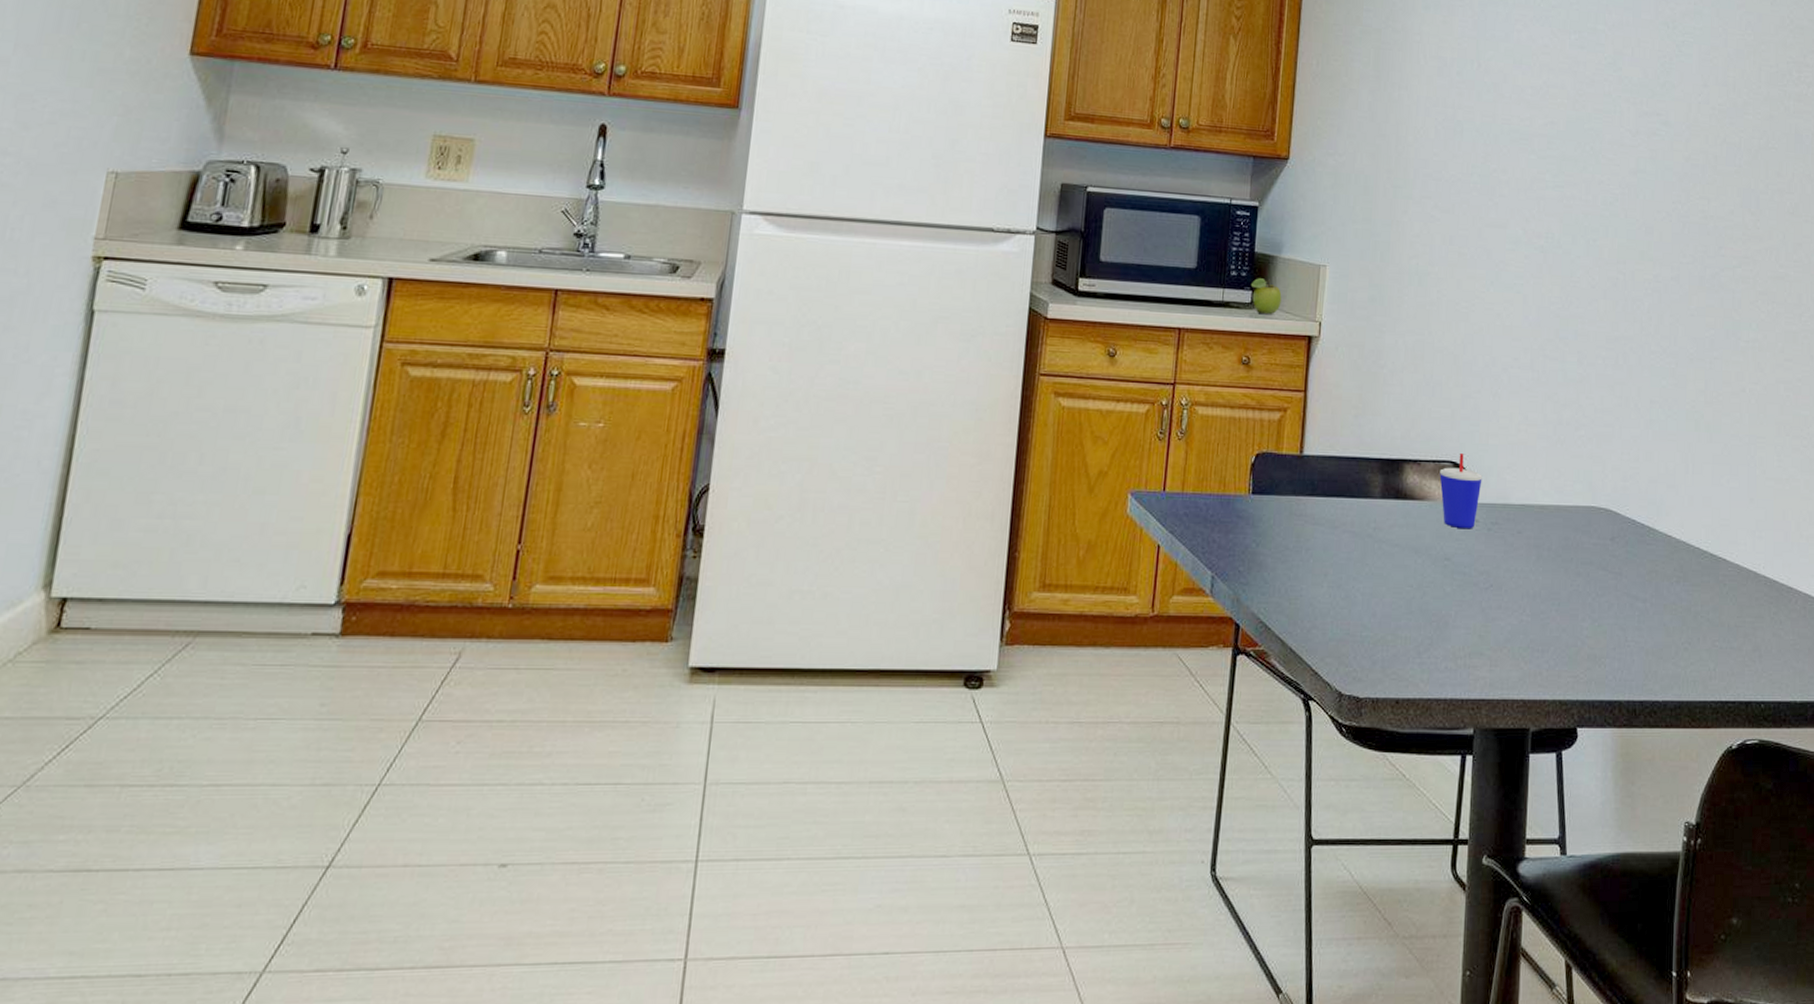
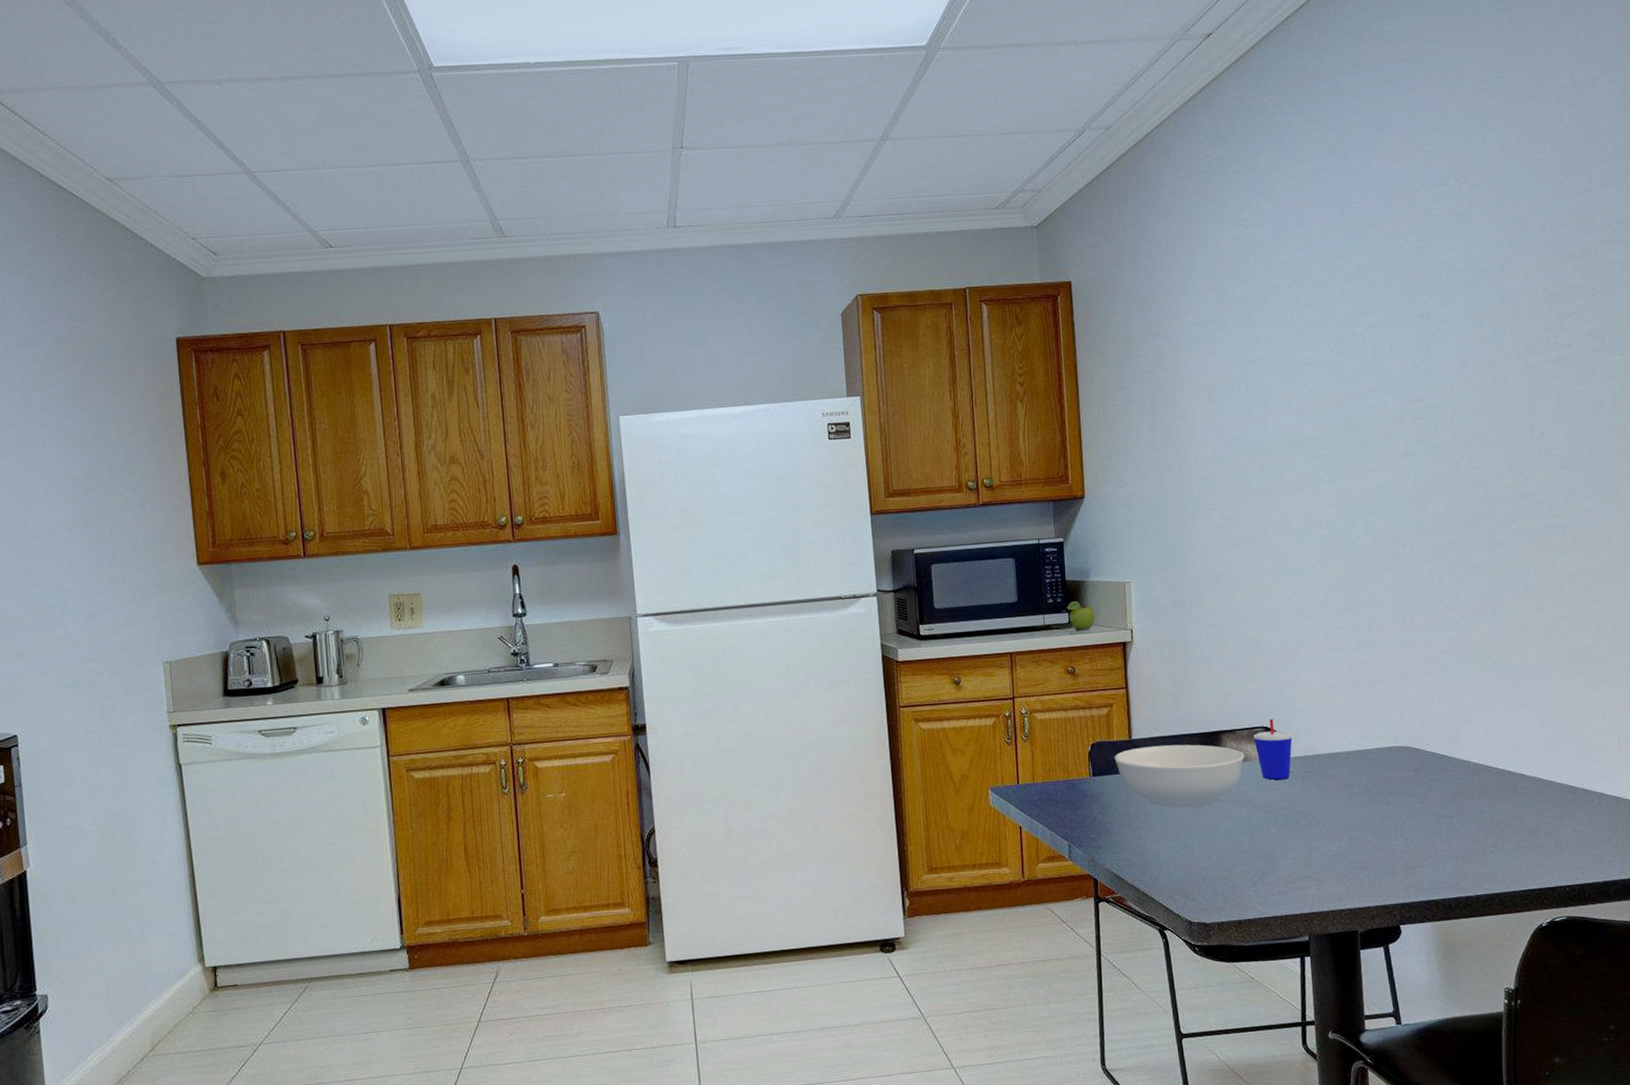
bowl: none [1280,466,1428,550] -> present [1114,744,1245,809]

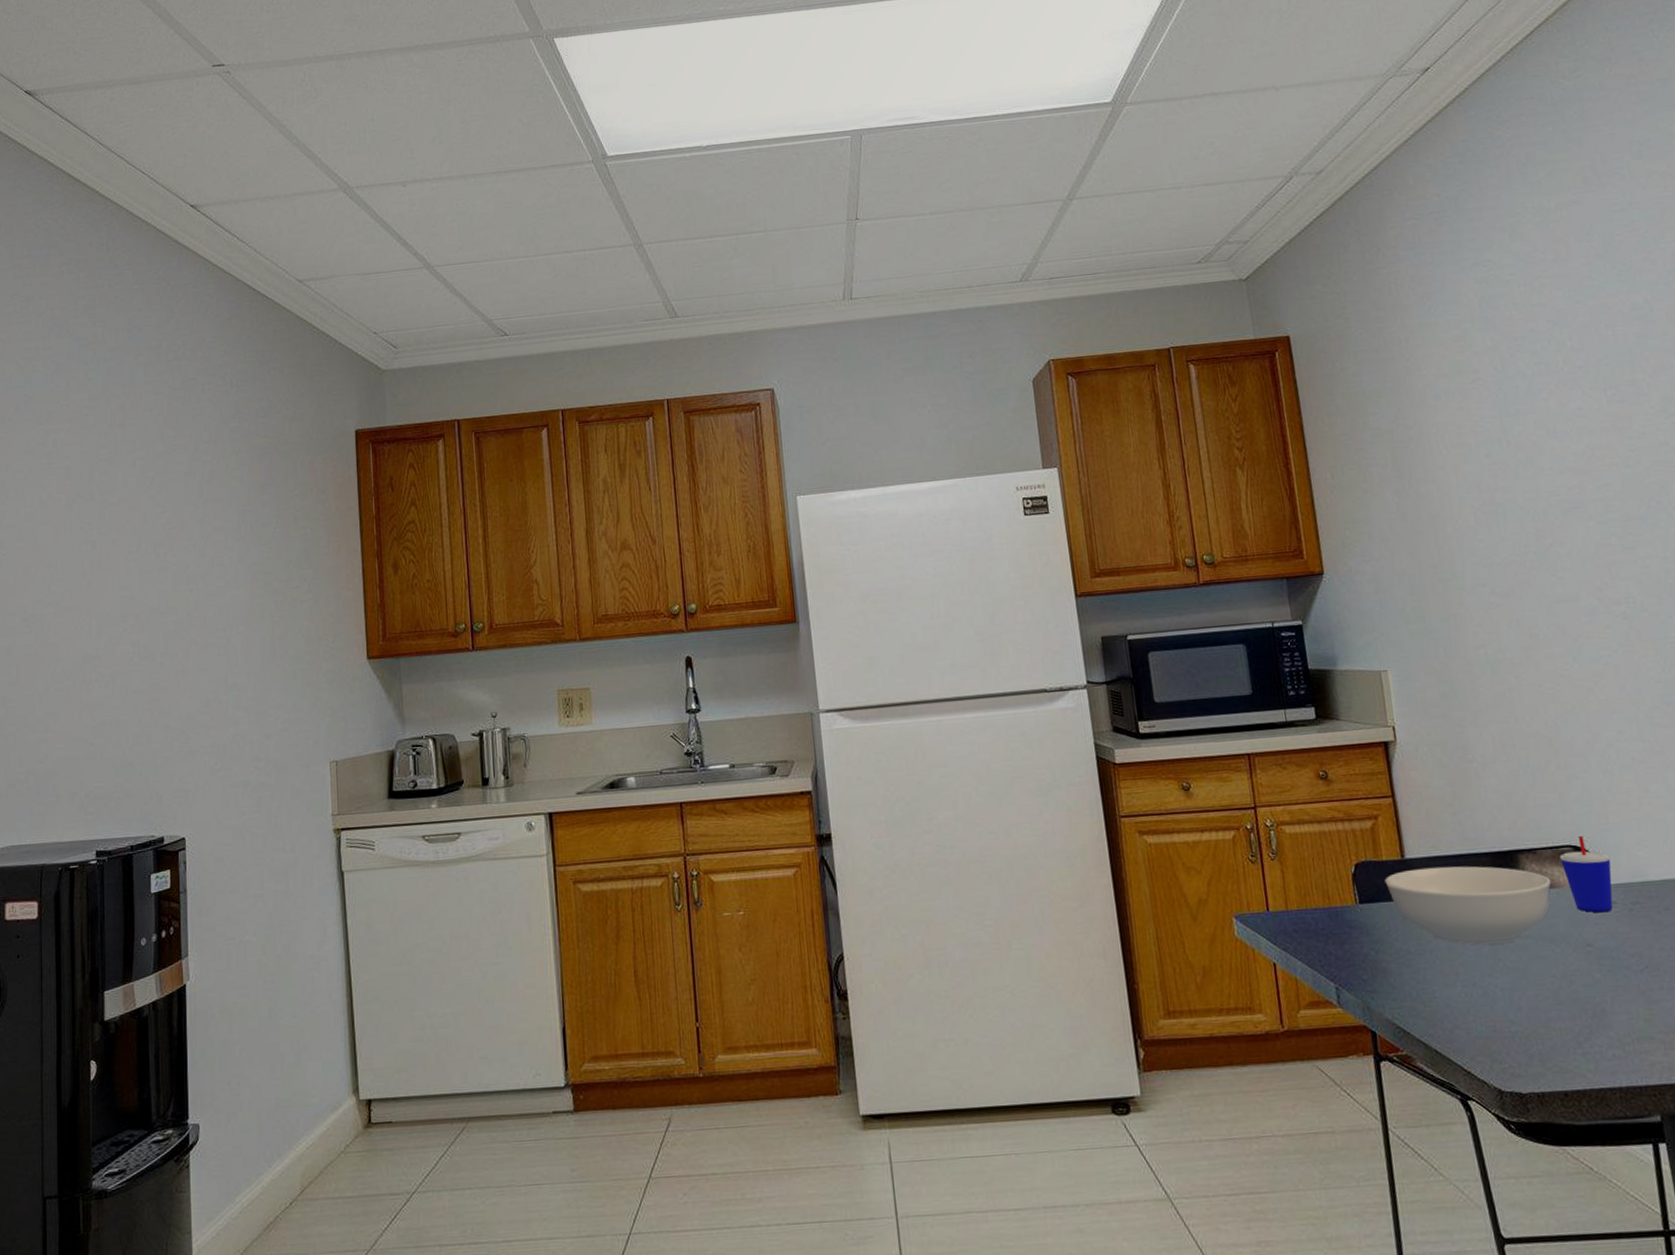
fruit: present [1067,601,1095,630] -> none [1312,693,1348,728]

